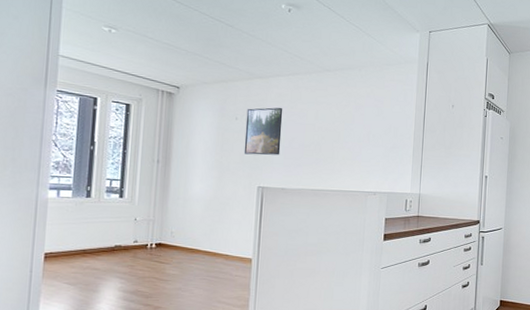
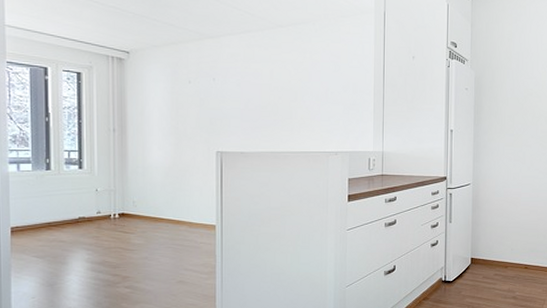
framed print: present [244,107,283,155] -> none [199,68,237,119]

